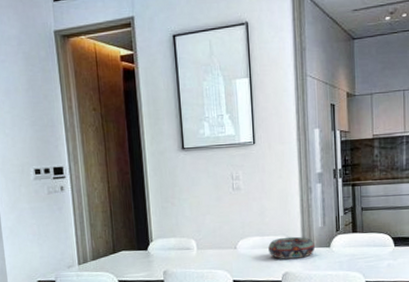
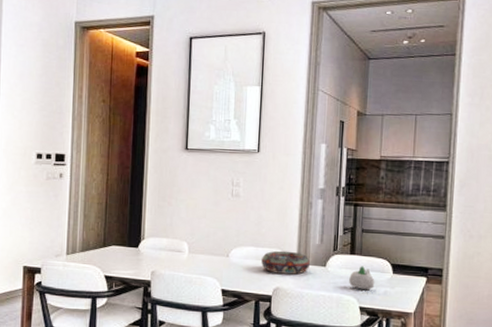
succulent planter: none [353,242,378,265] -> present [349,266,375,290]

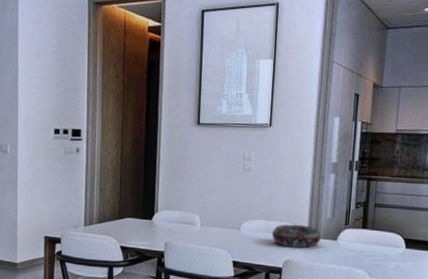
succulent planter: present [349,266,375,290] -> none [360,240,387,264]

